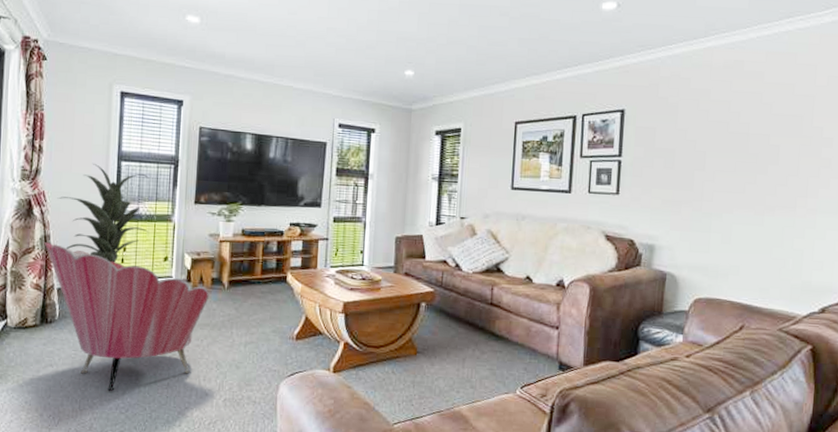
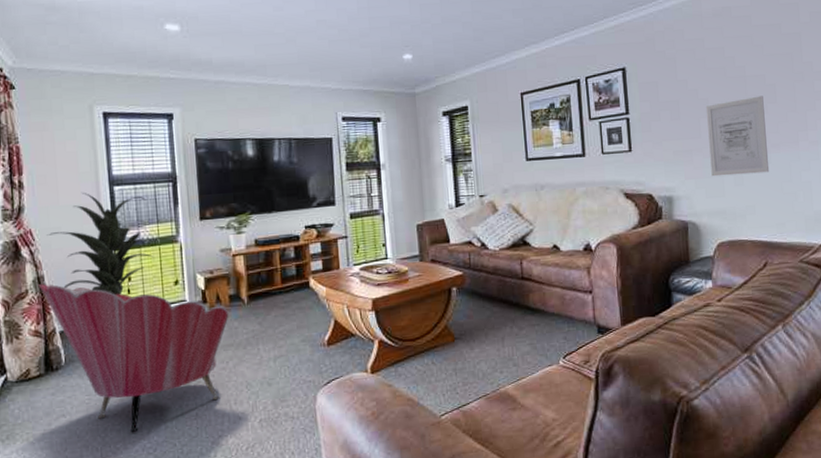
wall art: none [698,155,765,235] -> present [706,96,770,177]

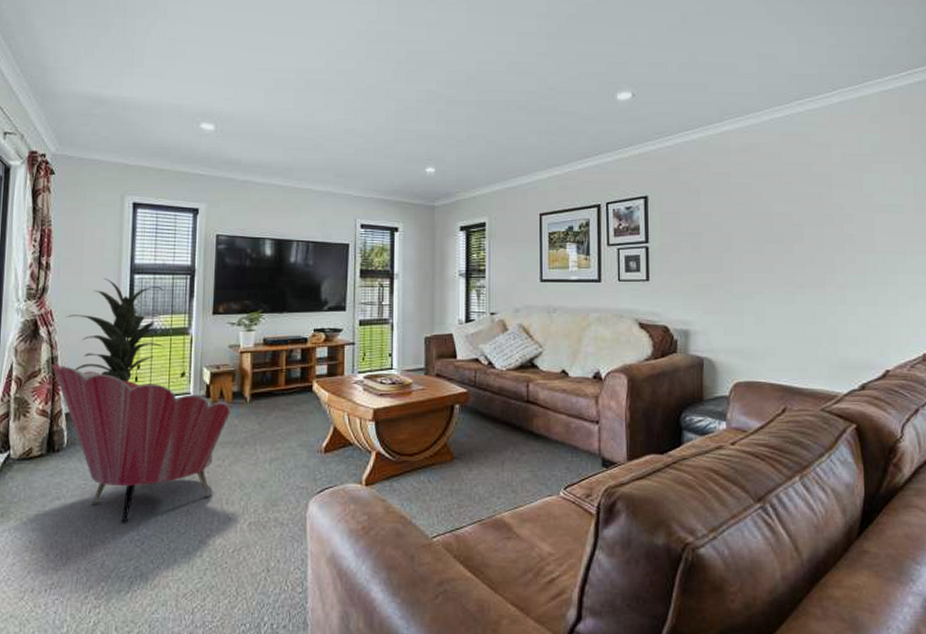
wall art: present [706,96,770,177] -> none [729,234,793,314]

